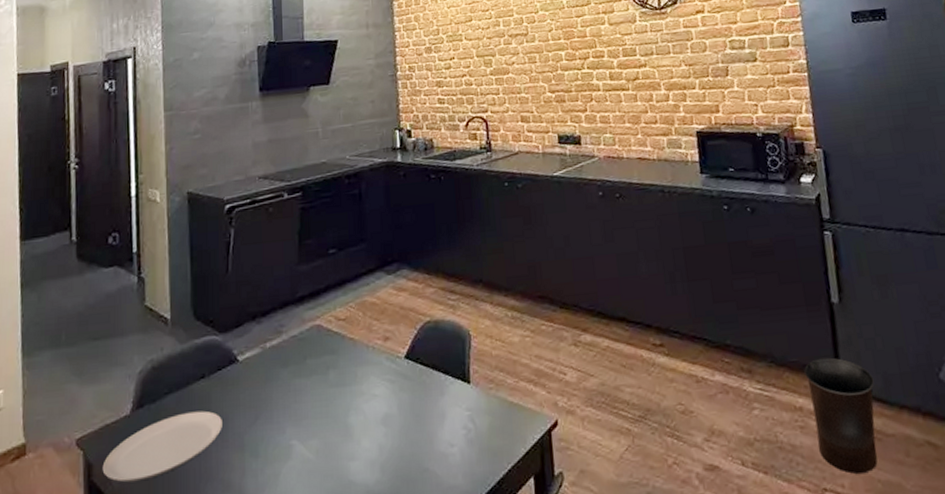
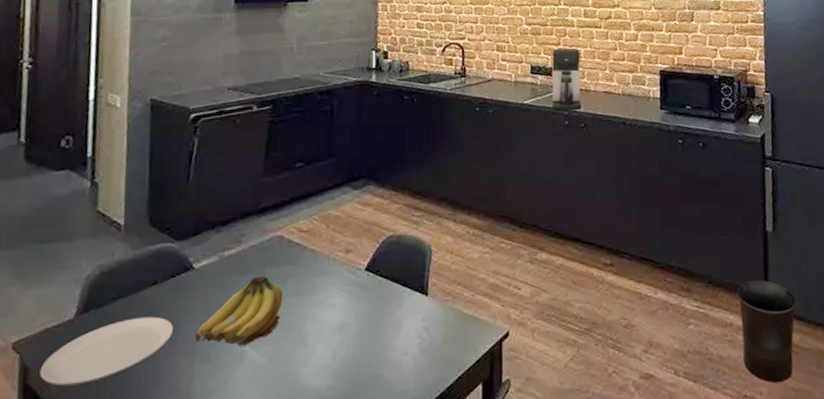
fruit: none [244,366,326,440] -> present [195,275,283,346]
coffee maker: none [579,114,616,182] -> present [552,48,582,111]

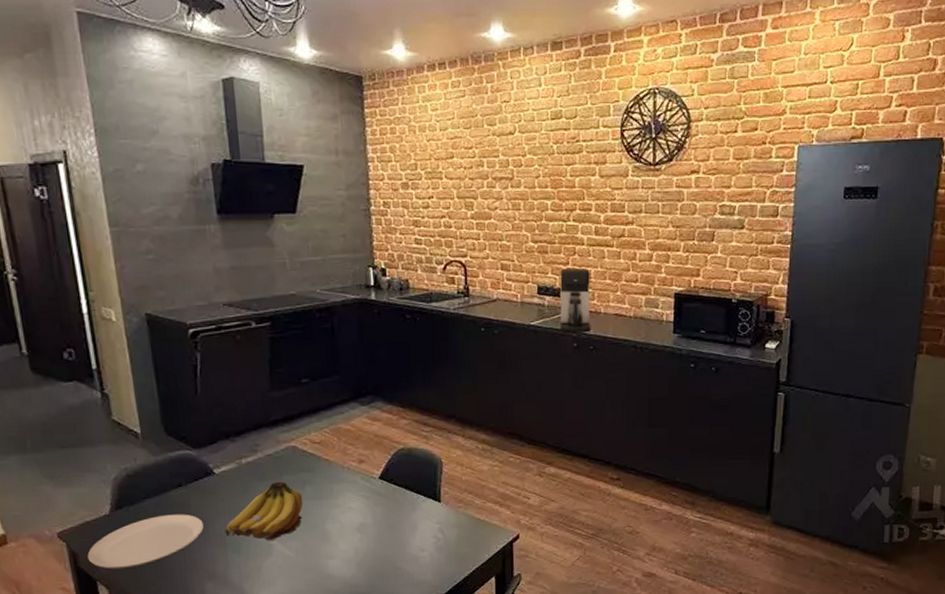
waste bin: present [737,280,797,383] -> none [740,496,797,583]

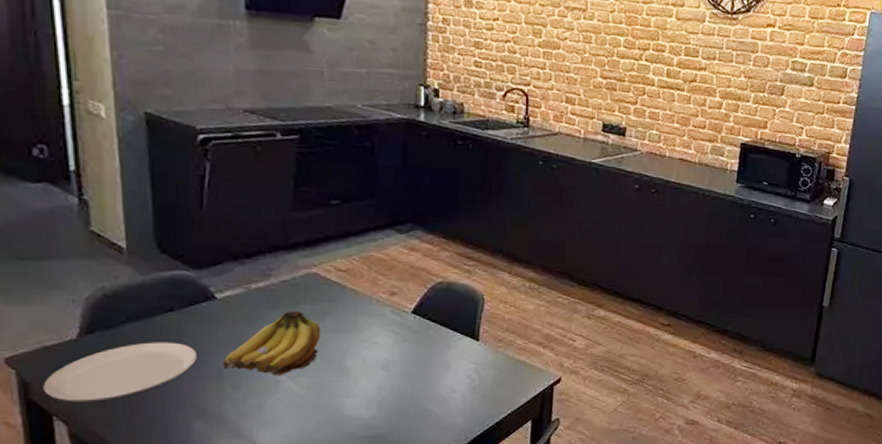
coffee maker: present [560,267,591,333] -> none [622,107,658,176]

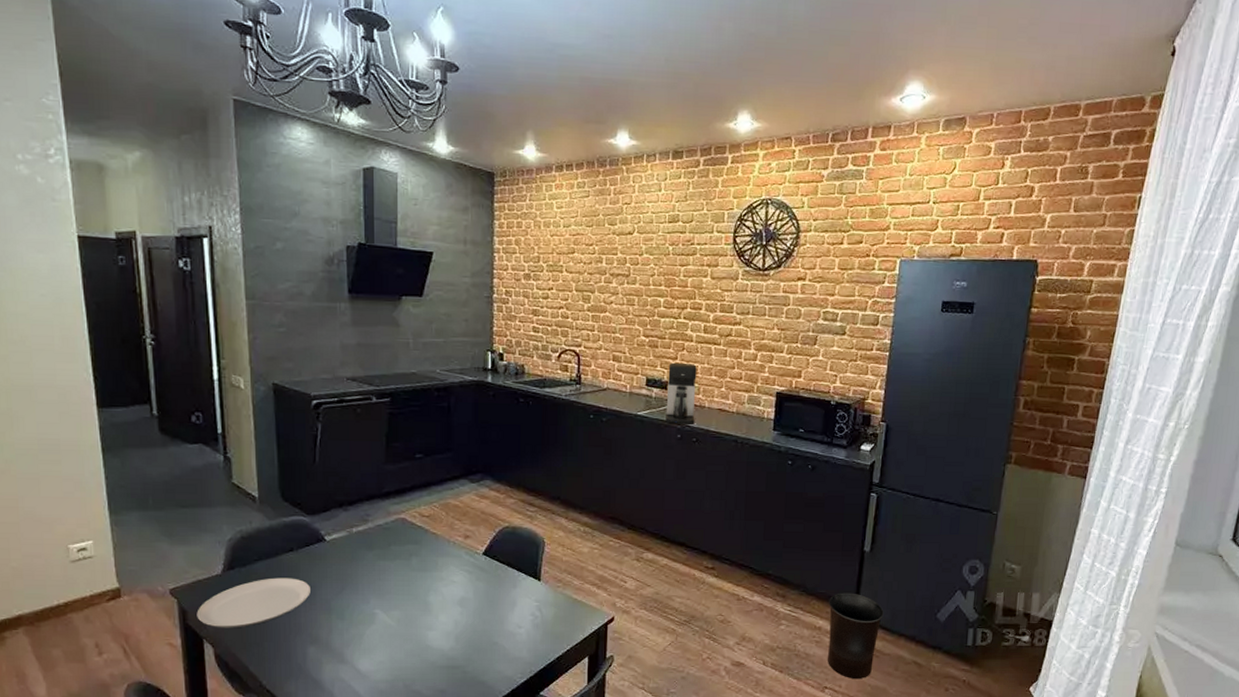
fruit: present [222,311,321,375] -> none [330,551,408,609]
coffee maker: none [622,107,658,176] -> present [665,362,697,426]
waste bin: none [783,348,840,432] -> present [828,592,884,678]

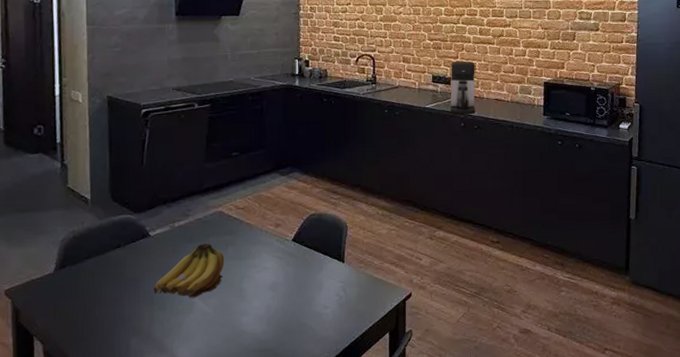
plate: present [196,577,310,628] -> none [29,273,135,325]
fruit: none [330,551,408,609] -> present [153,243,225,298]
waste bin: present [828,592,884,678] -> none [603,258,652,339]

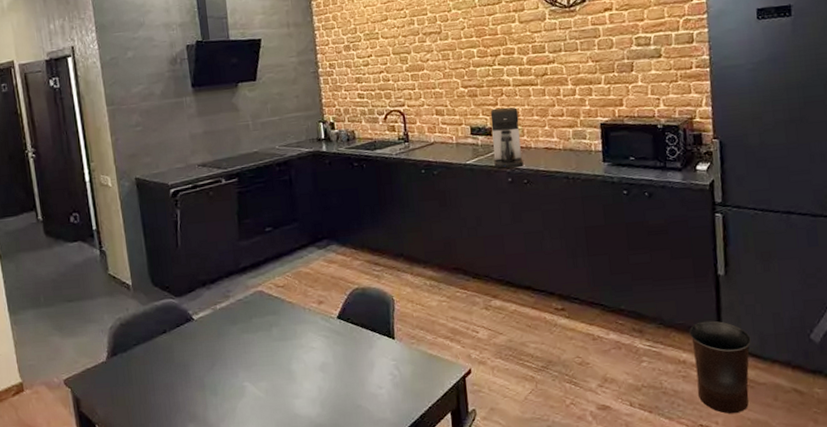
fruit: present [153,243,225,298] -> none [203,324,271,382]
waste bin: none [603,258,652,339] -> present [689,320,751,413]

